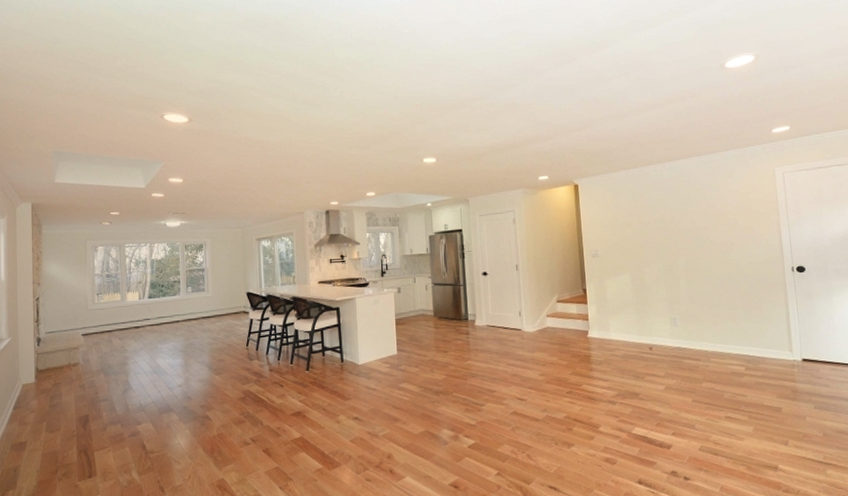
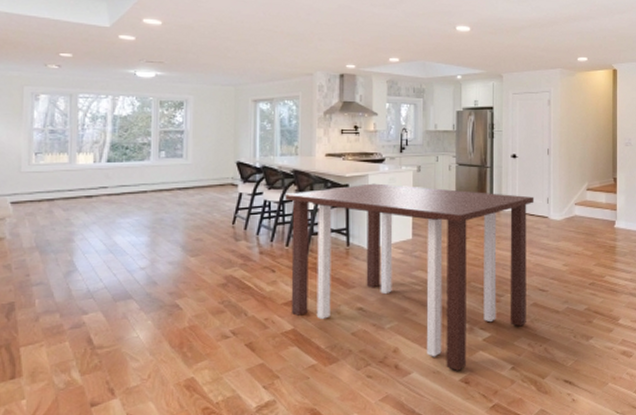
dining table: none [287,305,508,476] -> present [285,183,535,371]

